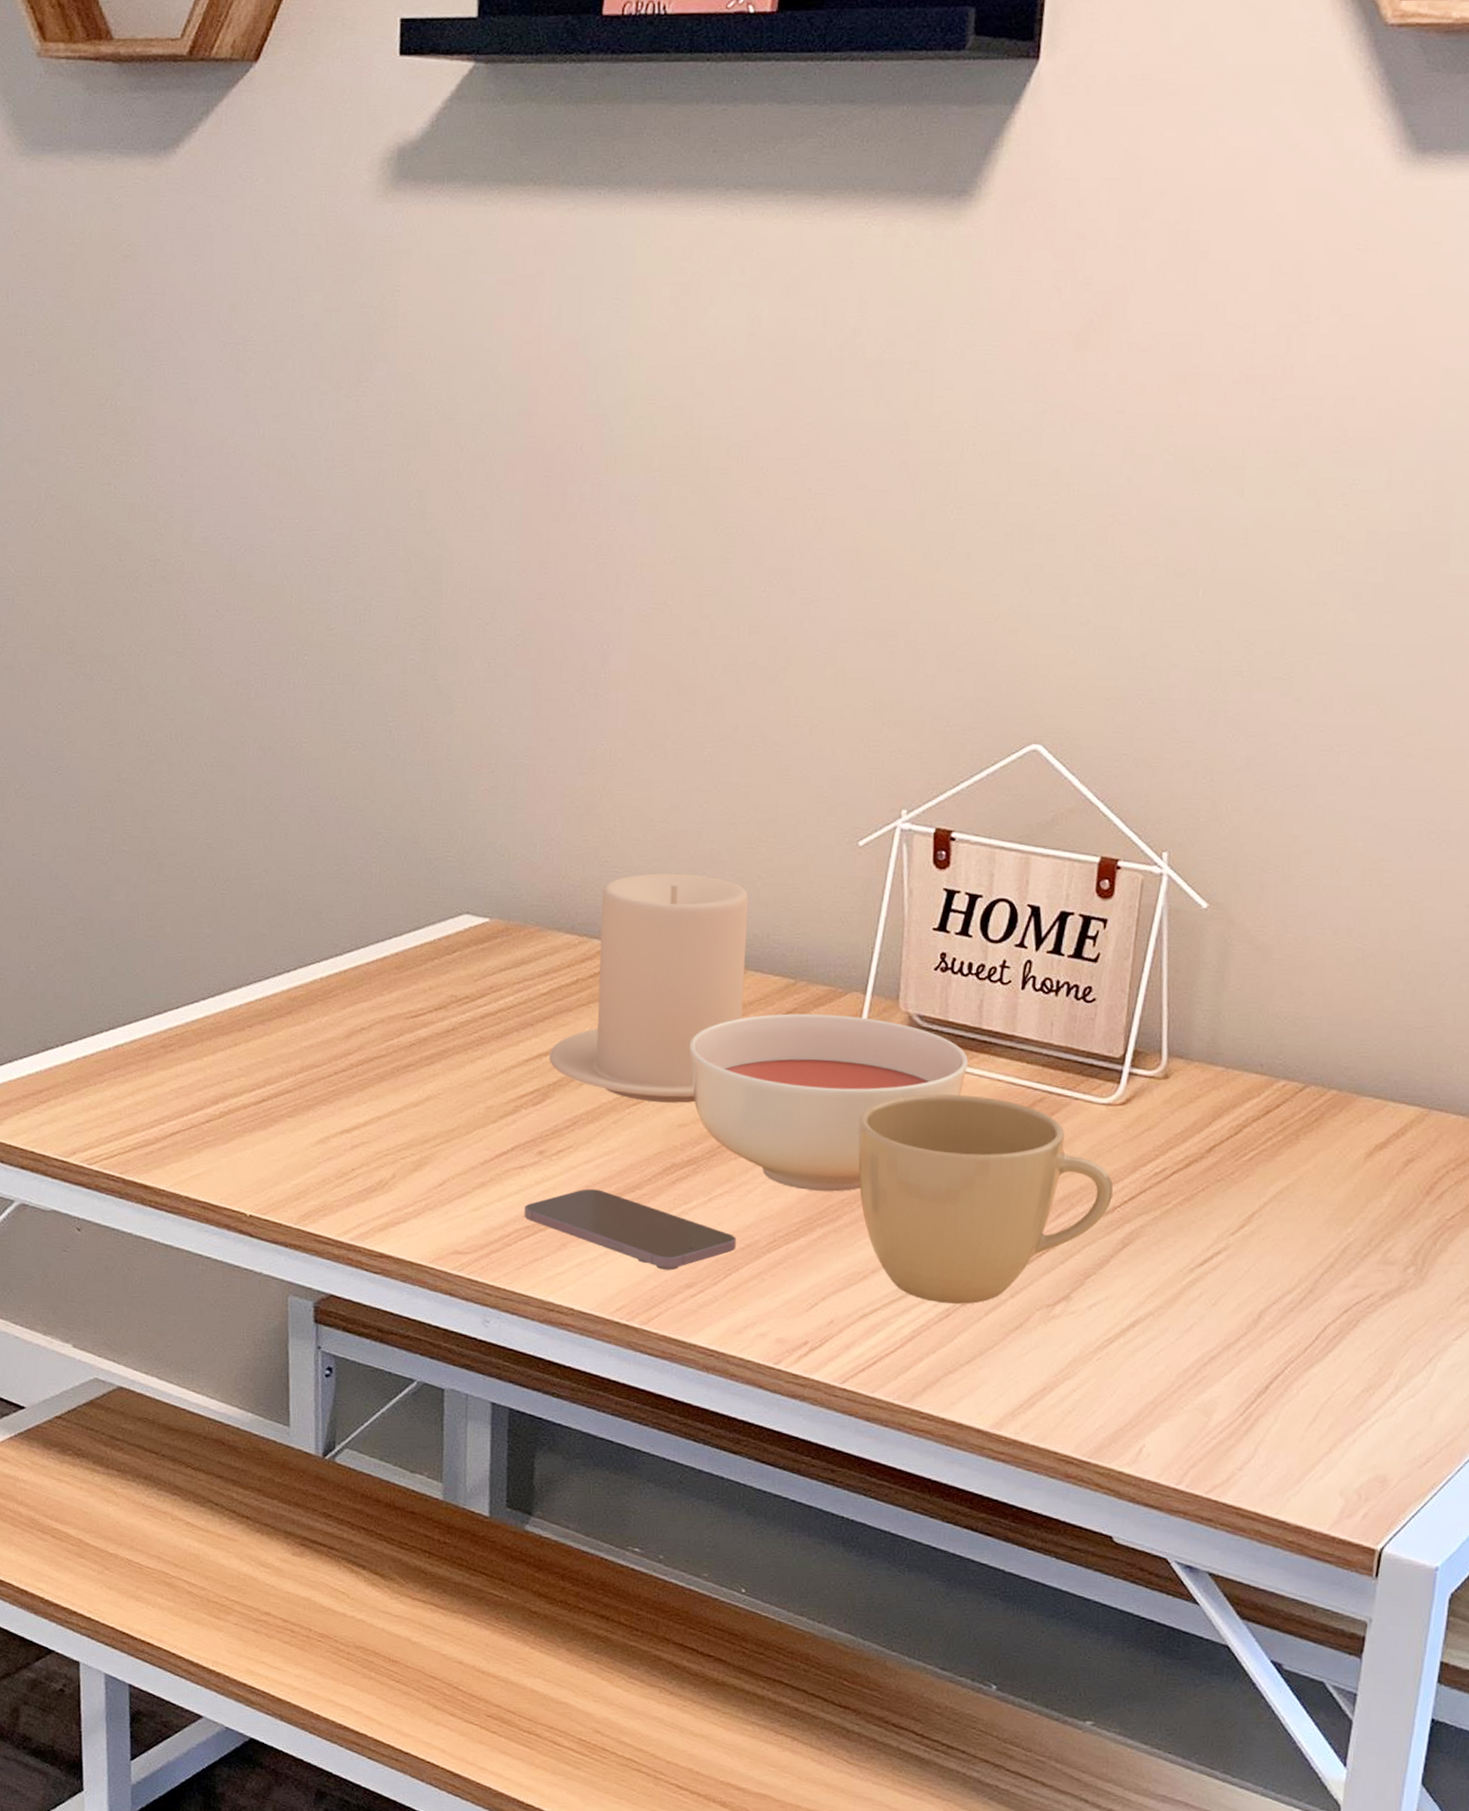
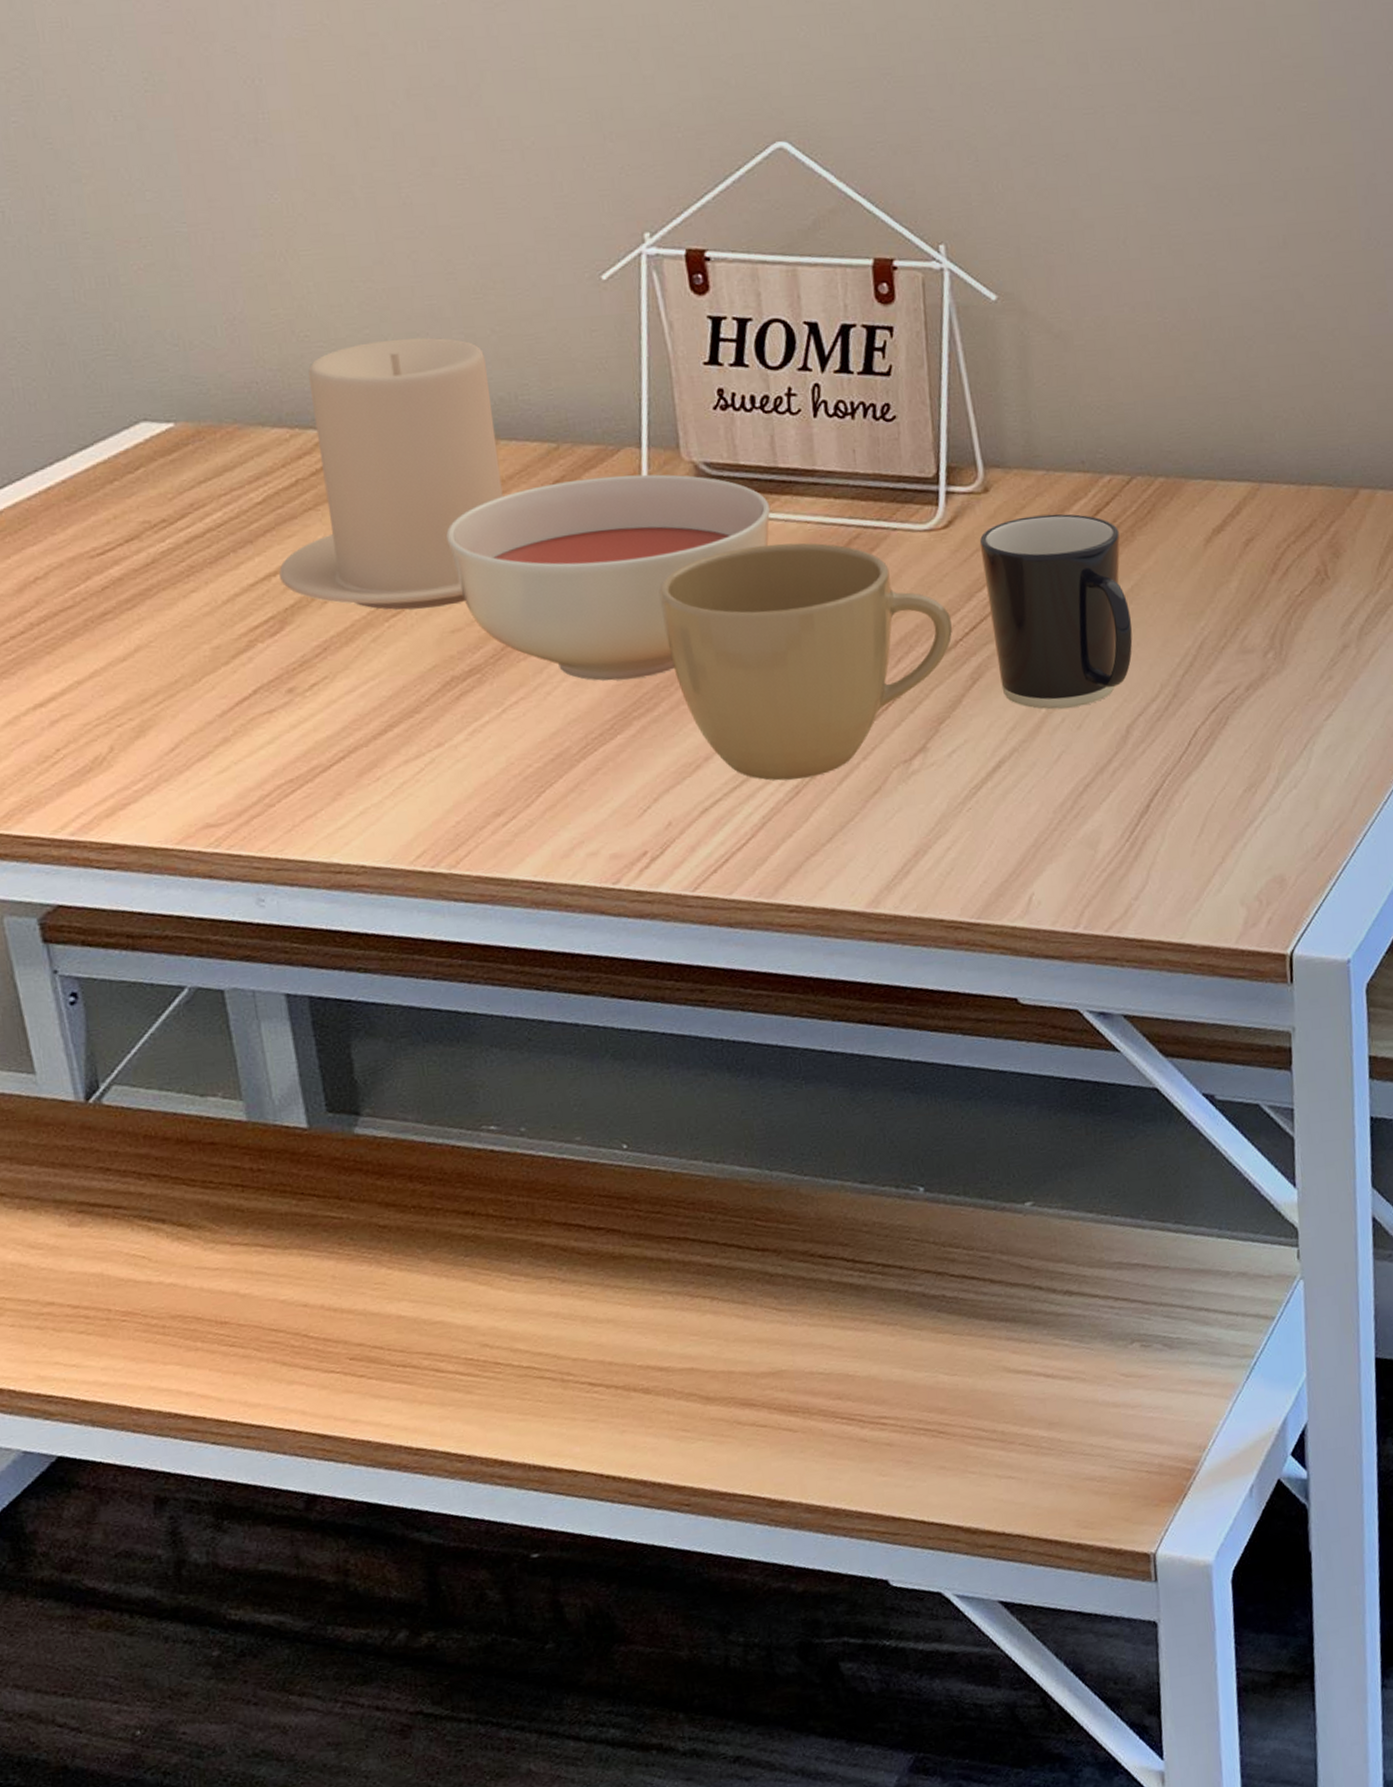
smartphone: present [524,1189,736,1271] -> none [283,721,545,802]
mug: none [1148,1106,1285,1286] -> present [979,513,1133,710]

